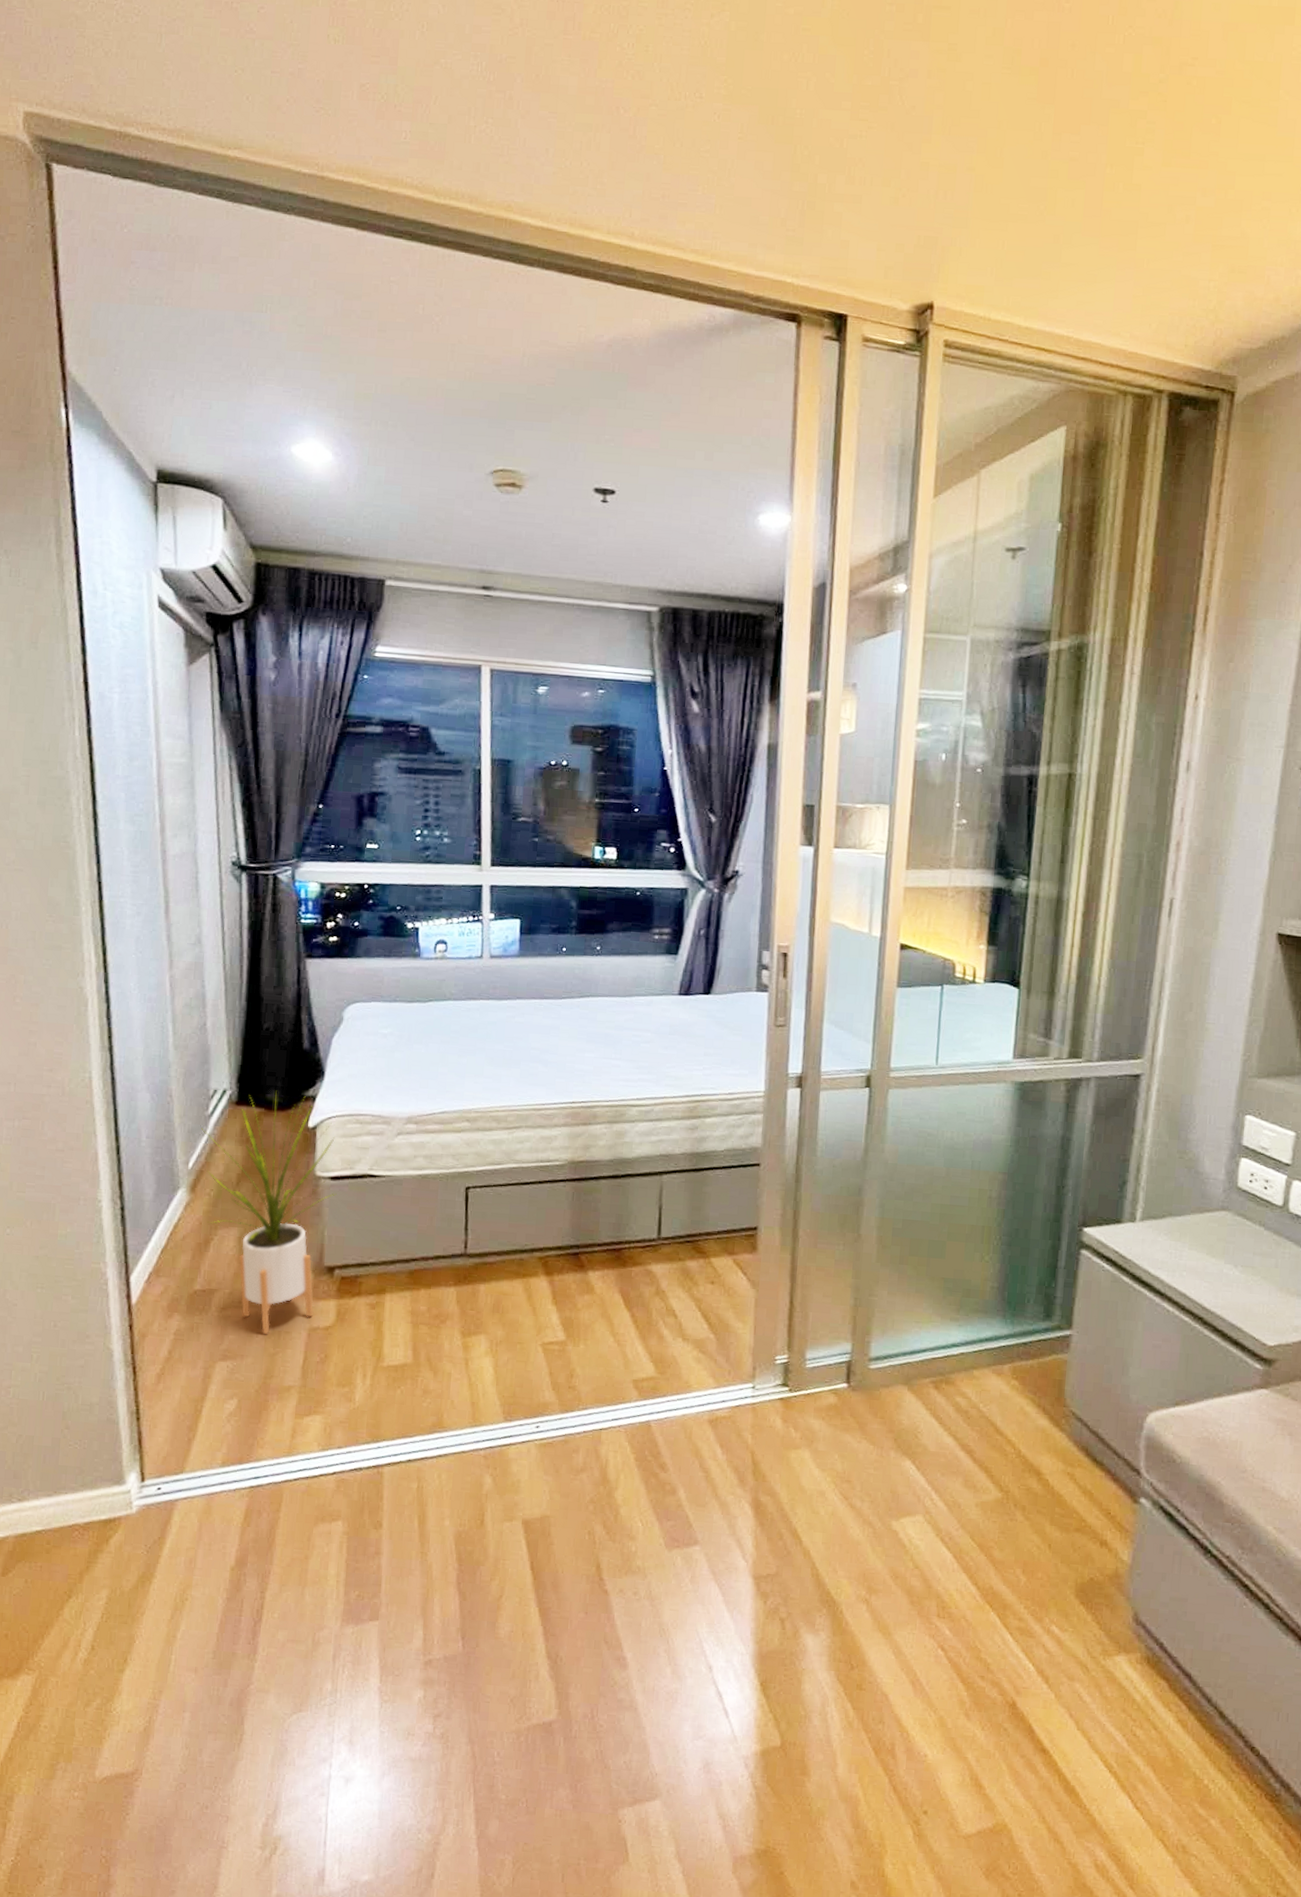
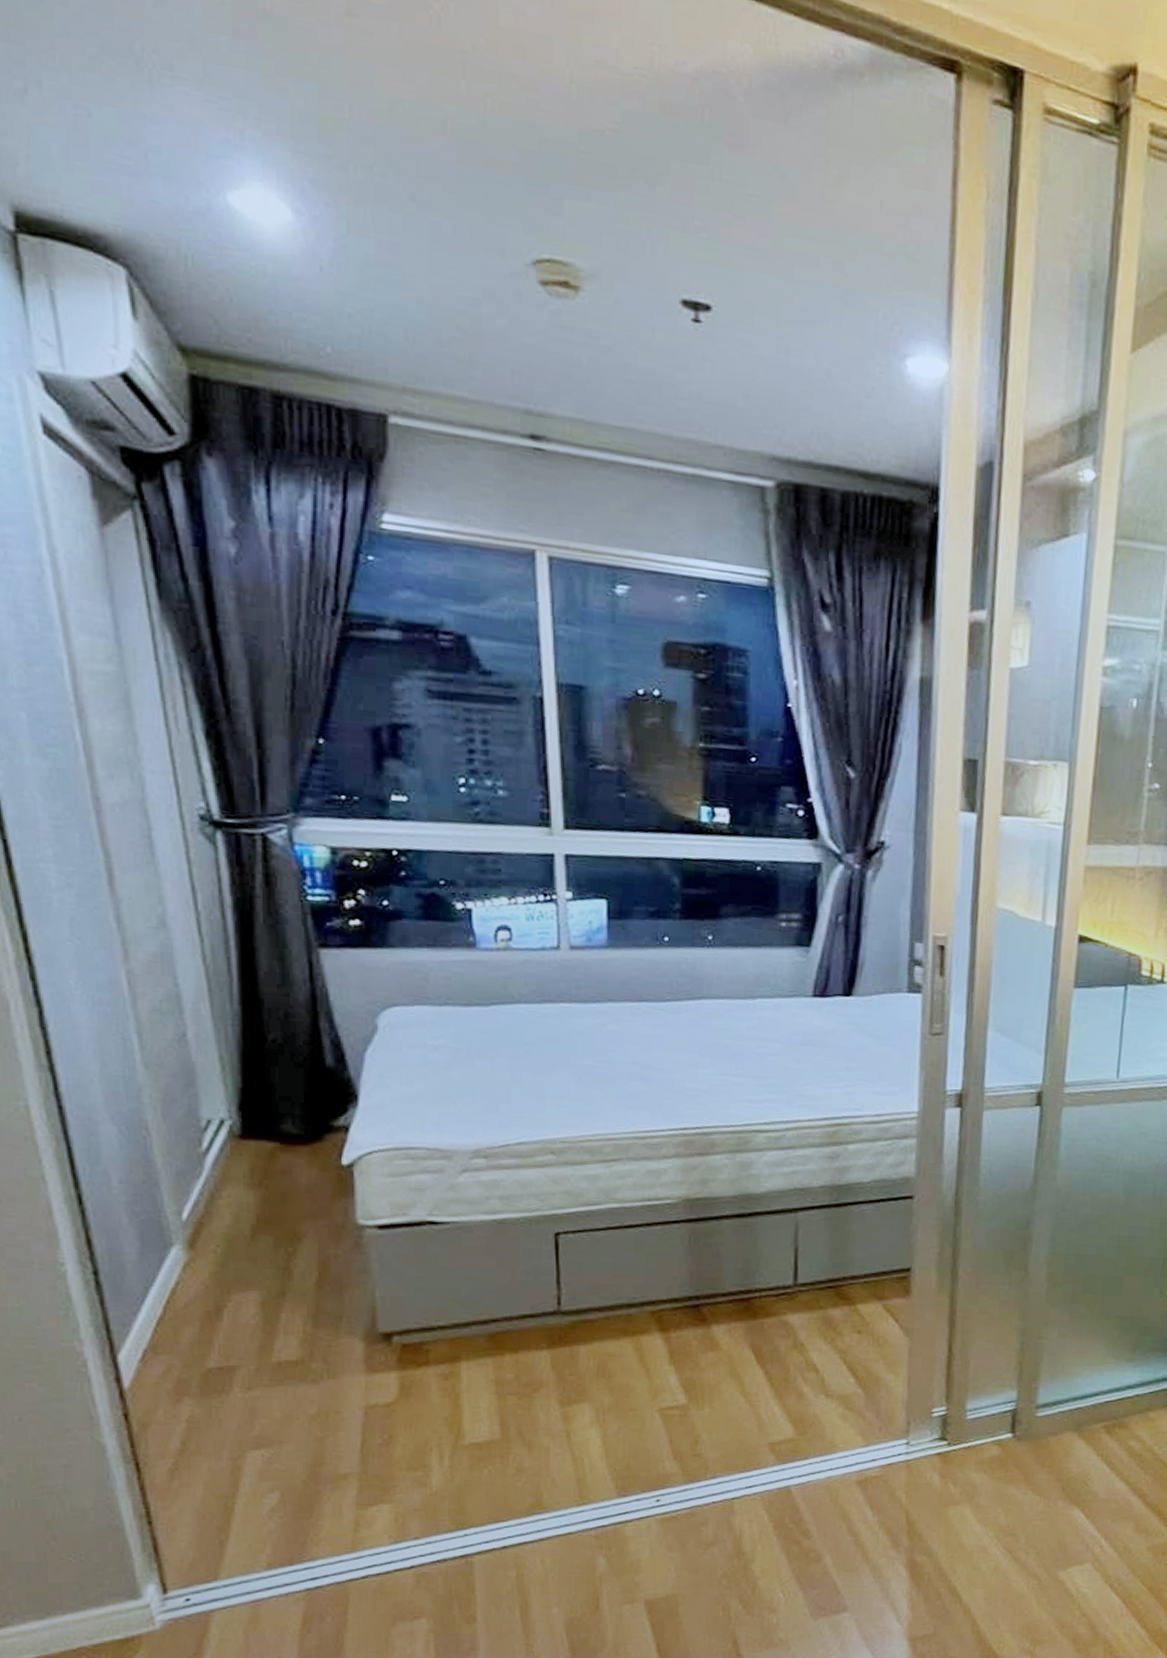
house plant: present [201,1093,337,1335] -> none [194,1122,387,1417]

